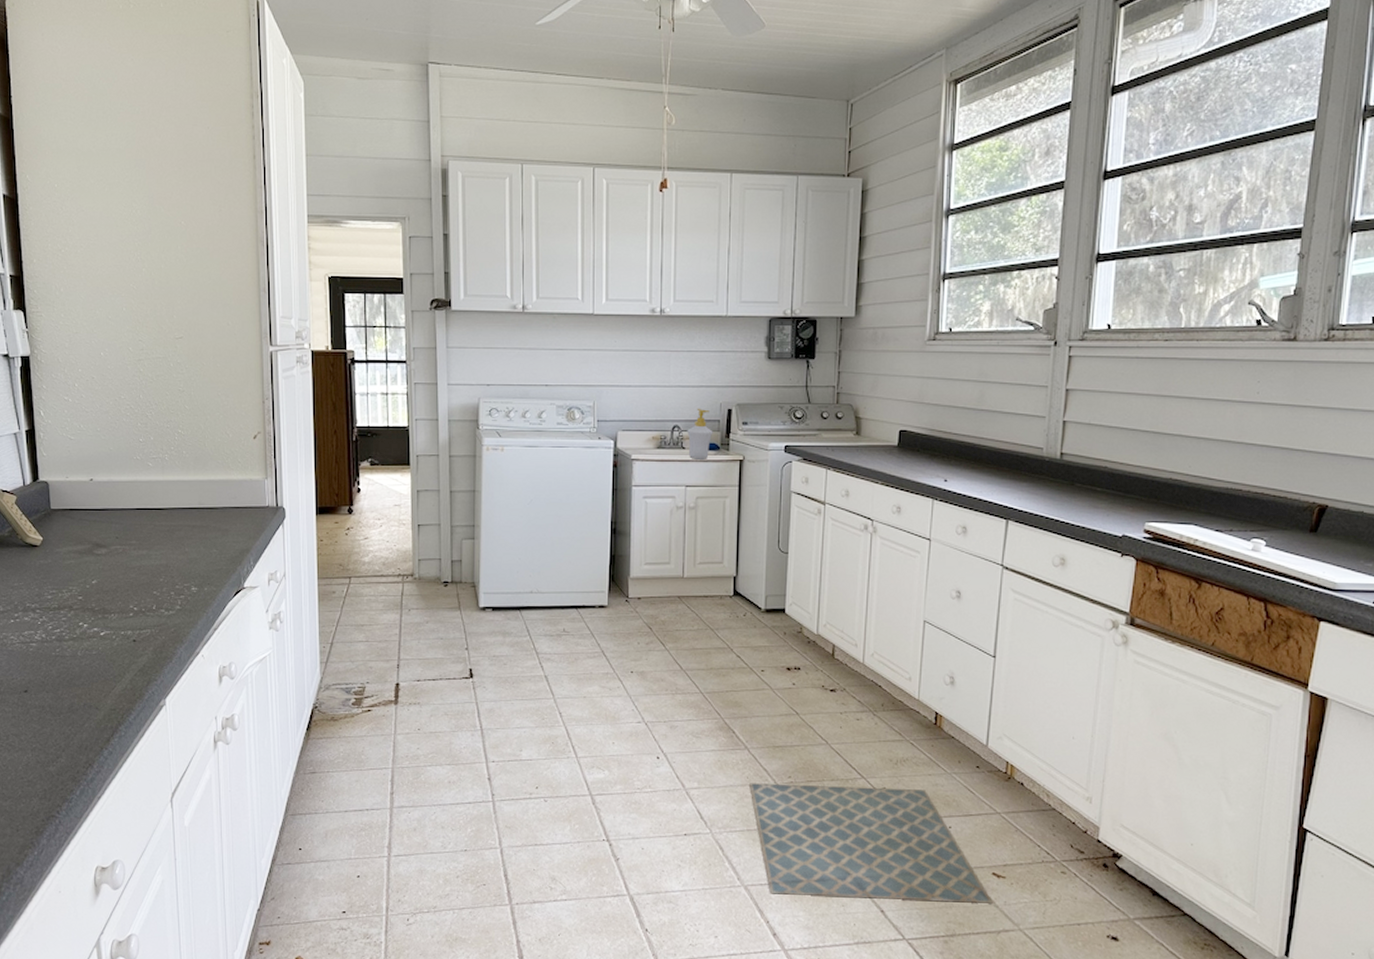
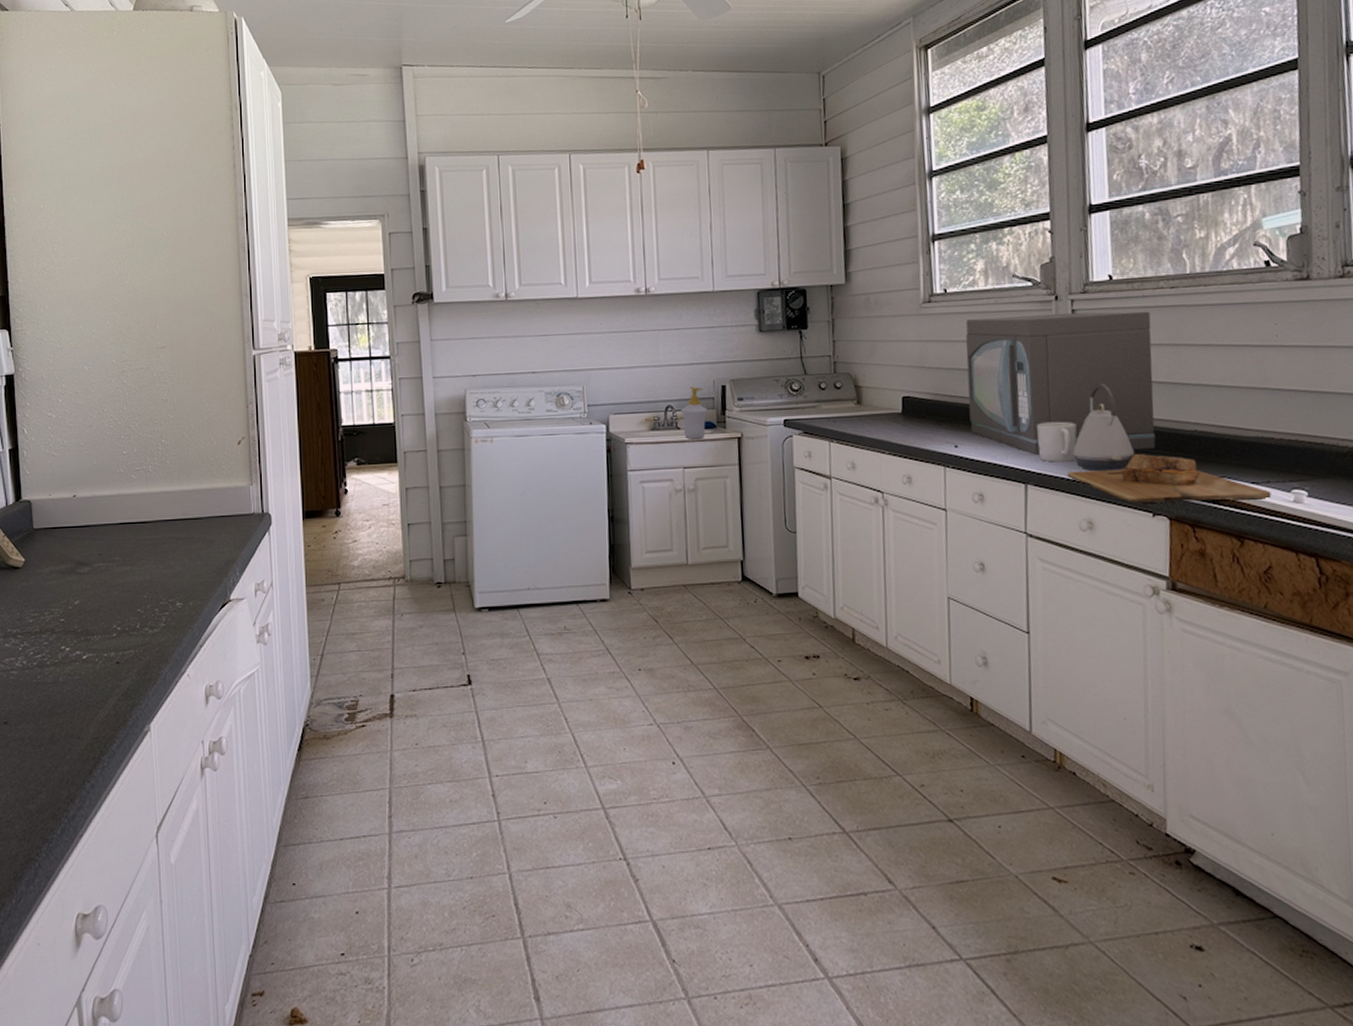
bath mat: present [749,783,993,904] -> none [775,785,1057,914]
microwave: none [961,358,1142,494] -> present [966,311,1156,455]
mug: none [1022,462,1061,501] -> present [1036,421,1077,463]
cutting board: none [1047,498,1232,545] -> present [1067,454,1272,503]
kettle: none [1054,429,1112,512] -> present [1073,383,1135,472]

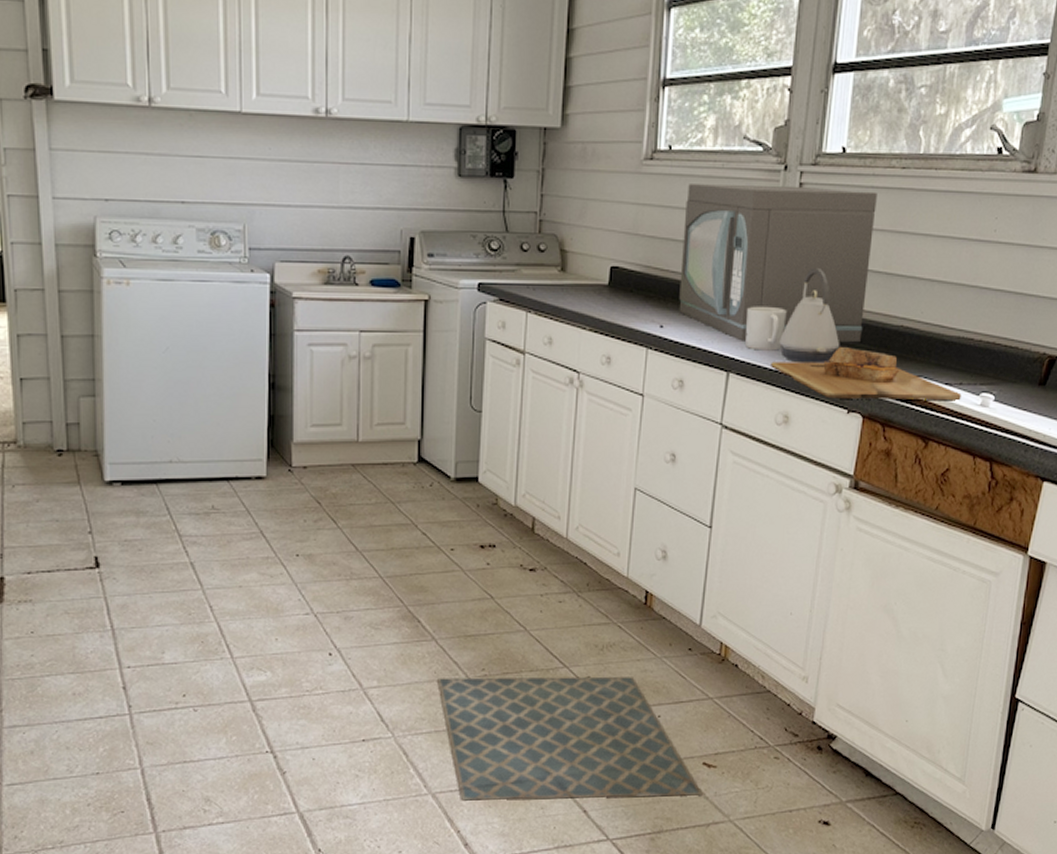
soap bottle: present [681,386,708,439] -> none [360,235,393,299]
bath mat: none [775,785,1057,914] -> present [437,676,703,801]

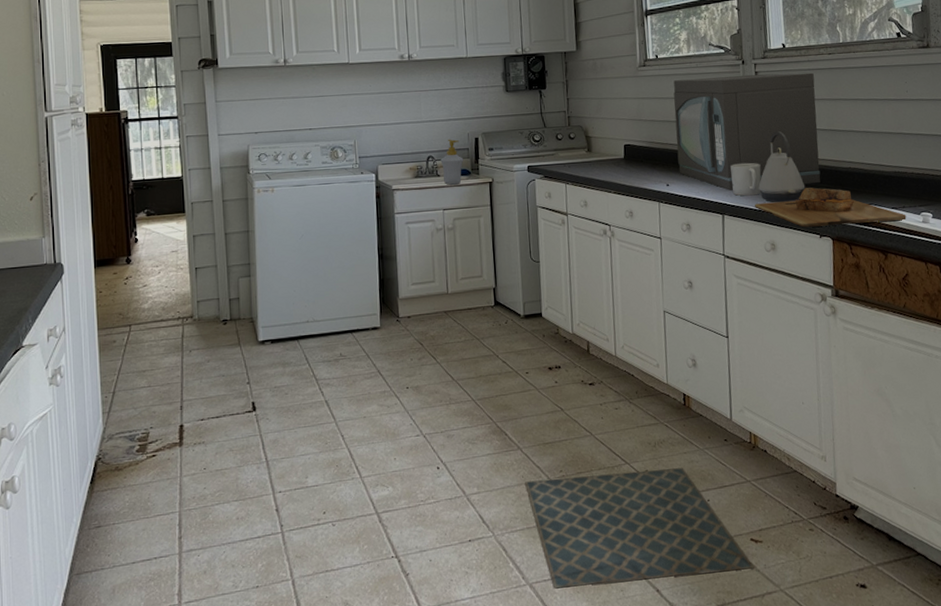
soap bottle: none [360,235,393,299] -> present [440,139,464,185]

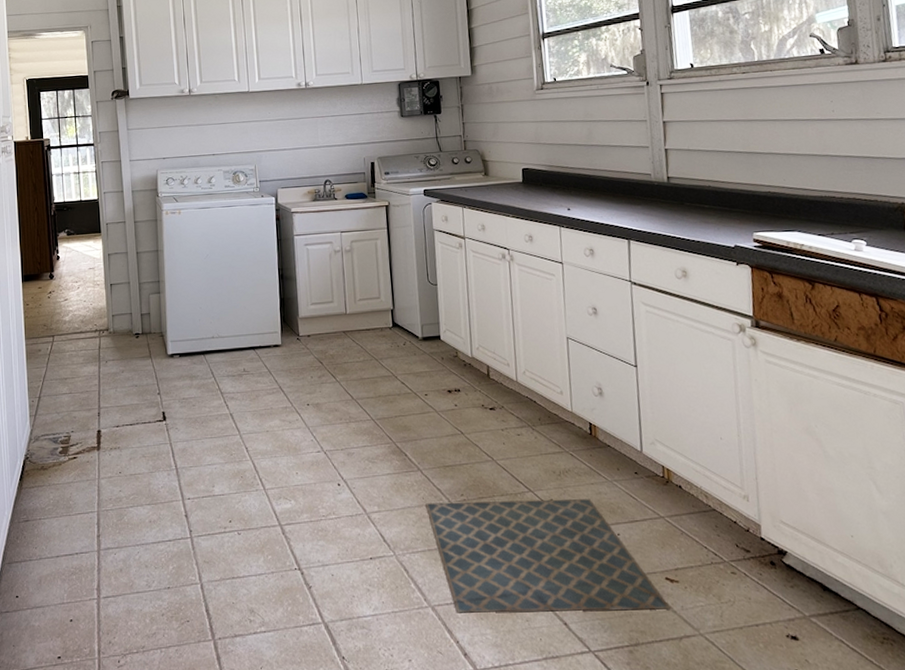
soap bottle: present [440,139,464,185] -> none [337,163,360,208]
microwave: present [673,72,821,191] -> none [573,93,736,215]
mug: present [730,162,762,196] -> none [636,186,670,221]
cutting board: present [755,187,907,228] -> none [663,212,836,254]
kettle: present [758,131,806,203] -> none [667,154,719,228]

